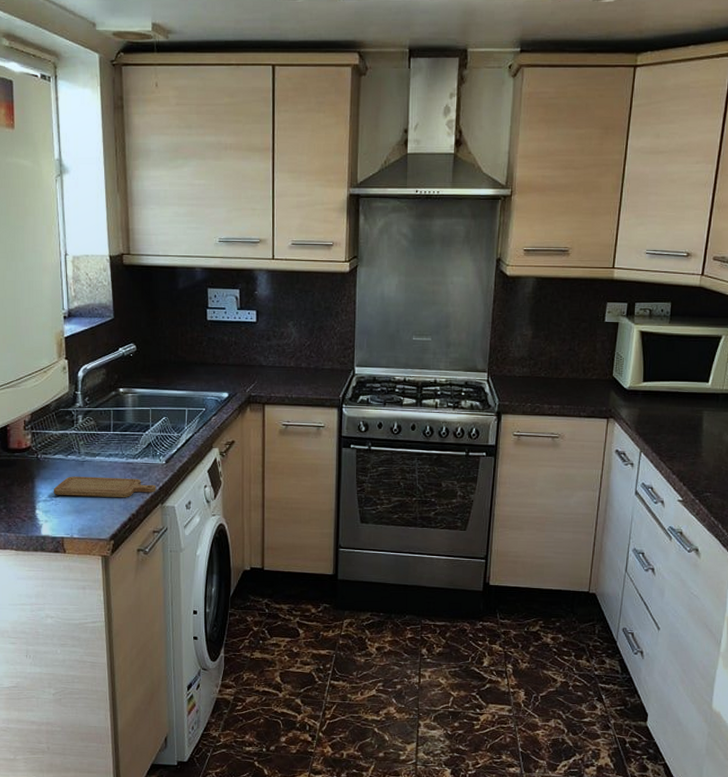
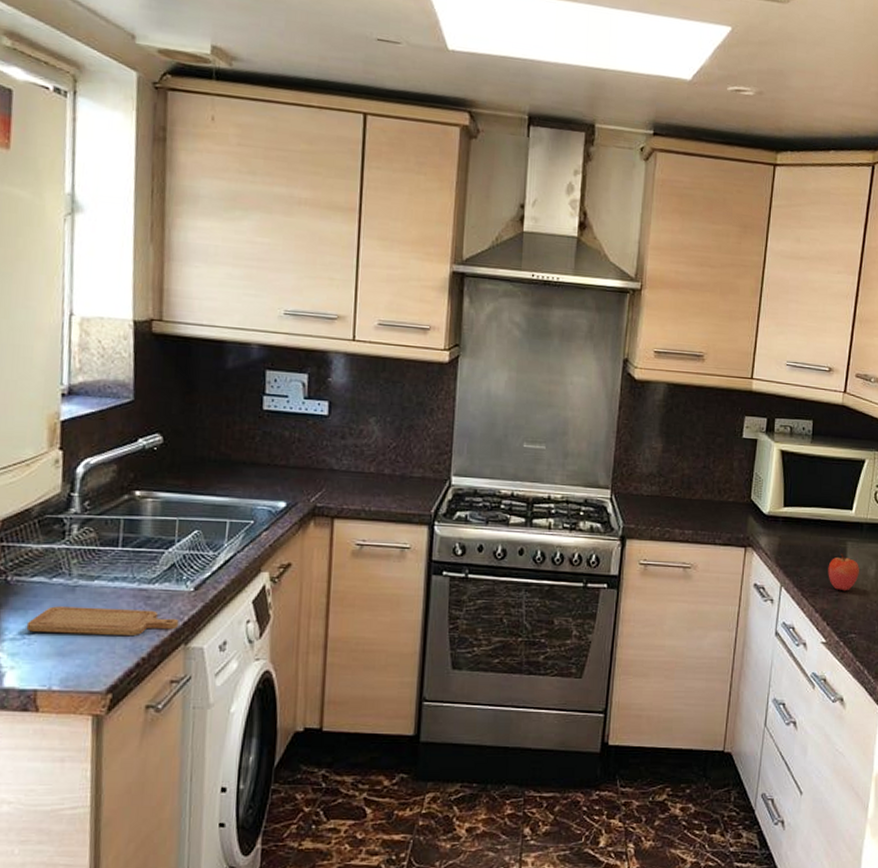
apple: none [684,421,715,455] -> present [828,553,859,591]

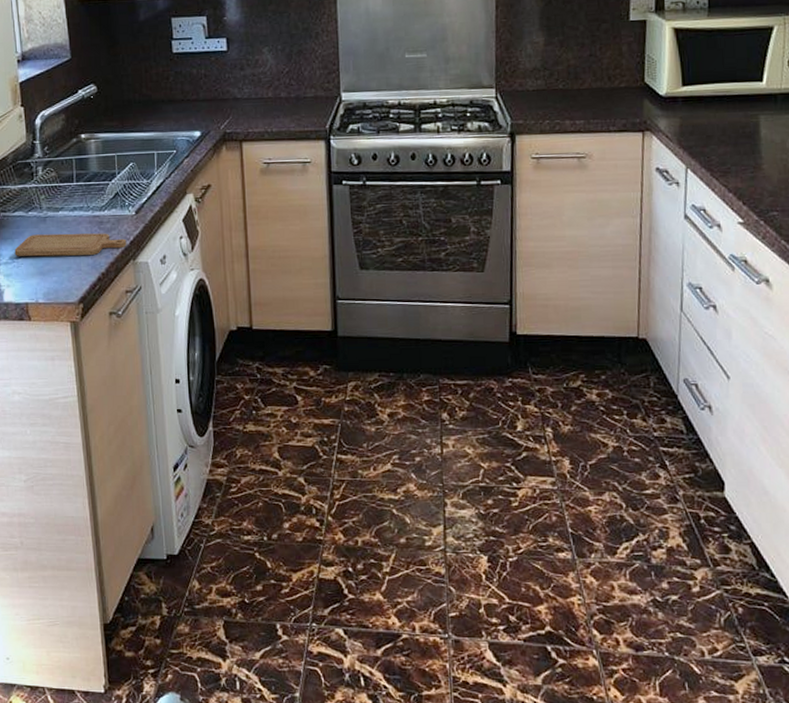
apple: present [828,553,859,591] -> none [739,127,777,168]

